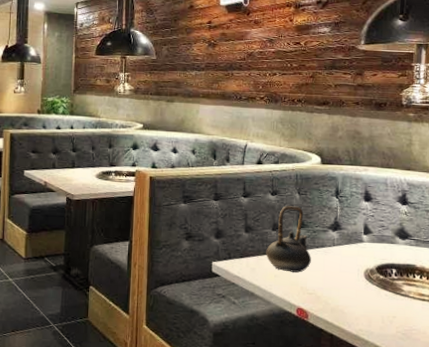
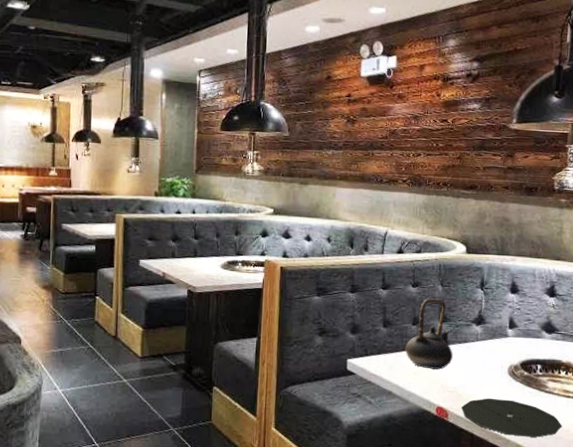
plate: none [321,300,419,339] -> present [461,398,562,437]

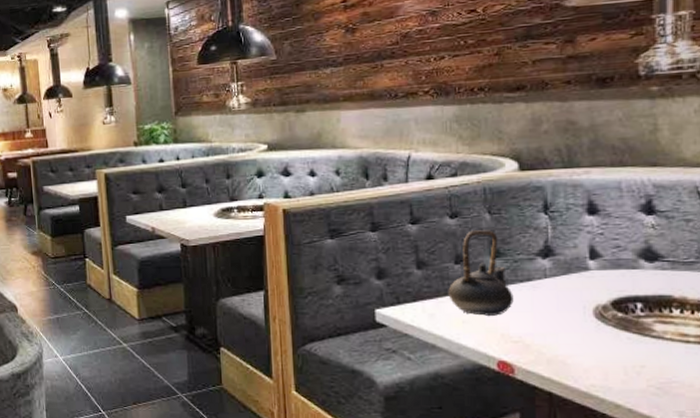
plate: present [461,398,562,437] -> none [532,347,682,395]

